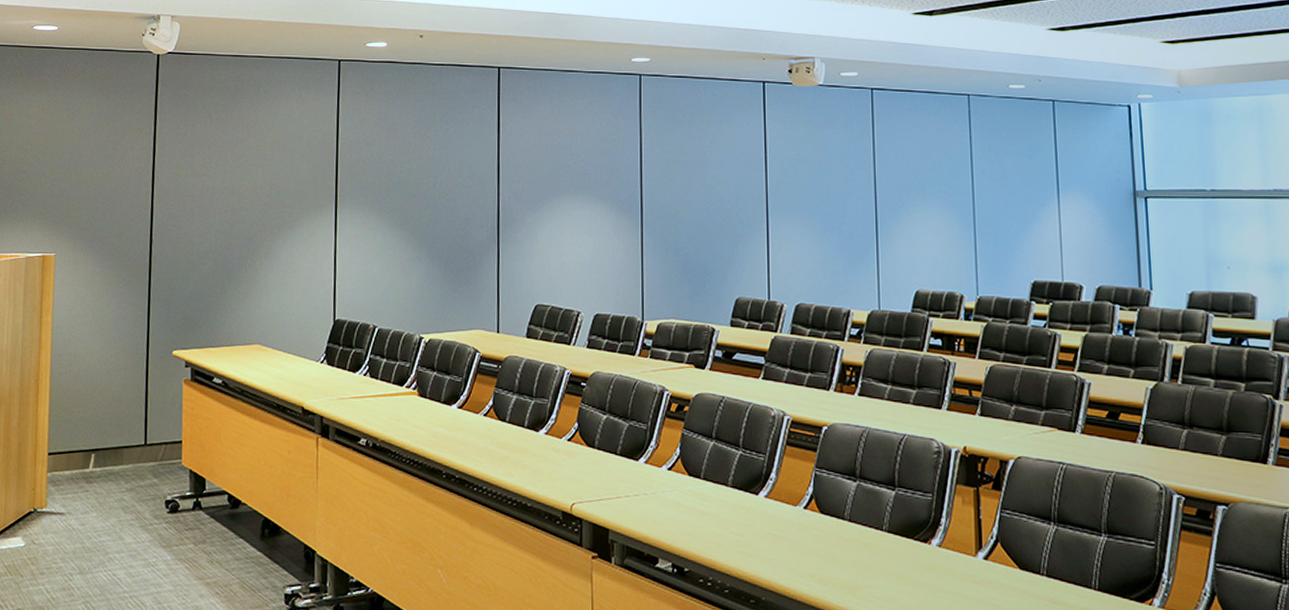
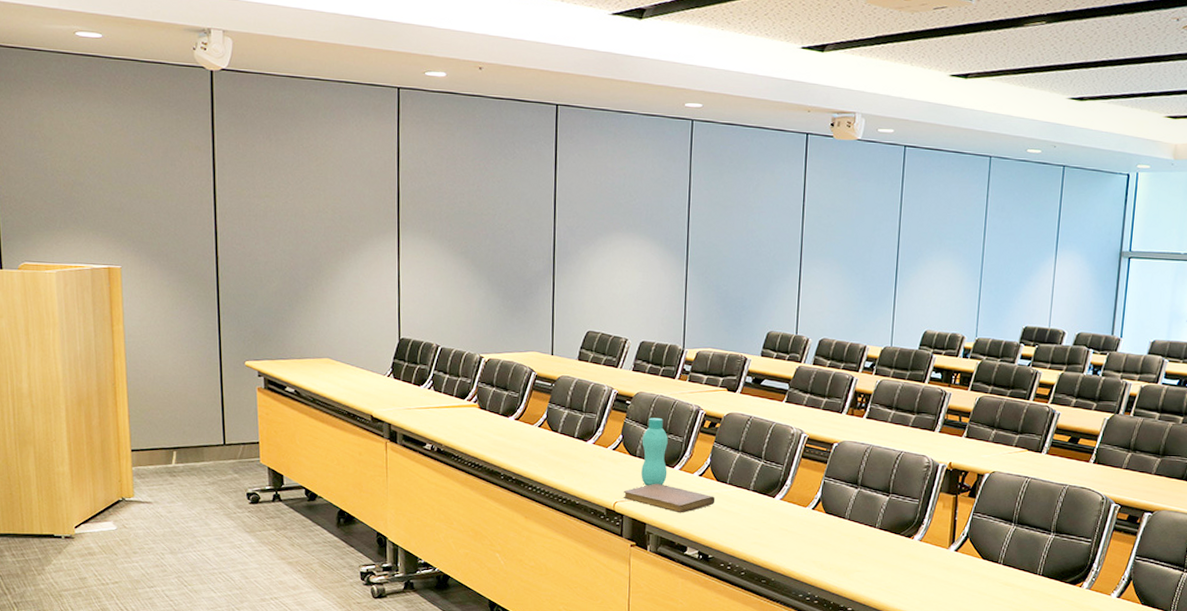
notebook: none [581,479,689,516] -> present [623,483,716,513]
bottle: none [600,401,631,483] -> present [641,418,668,486]

